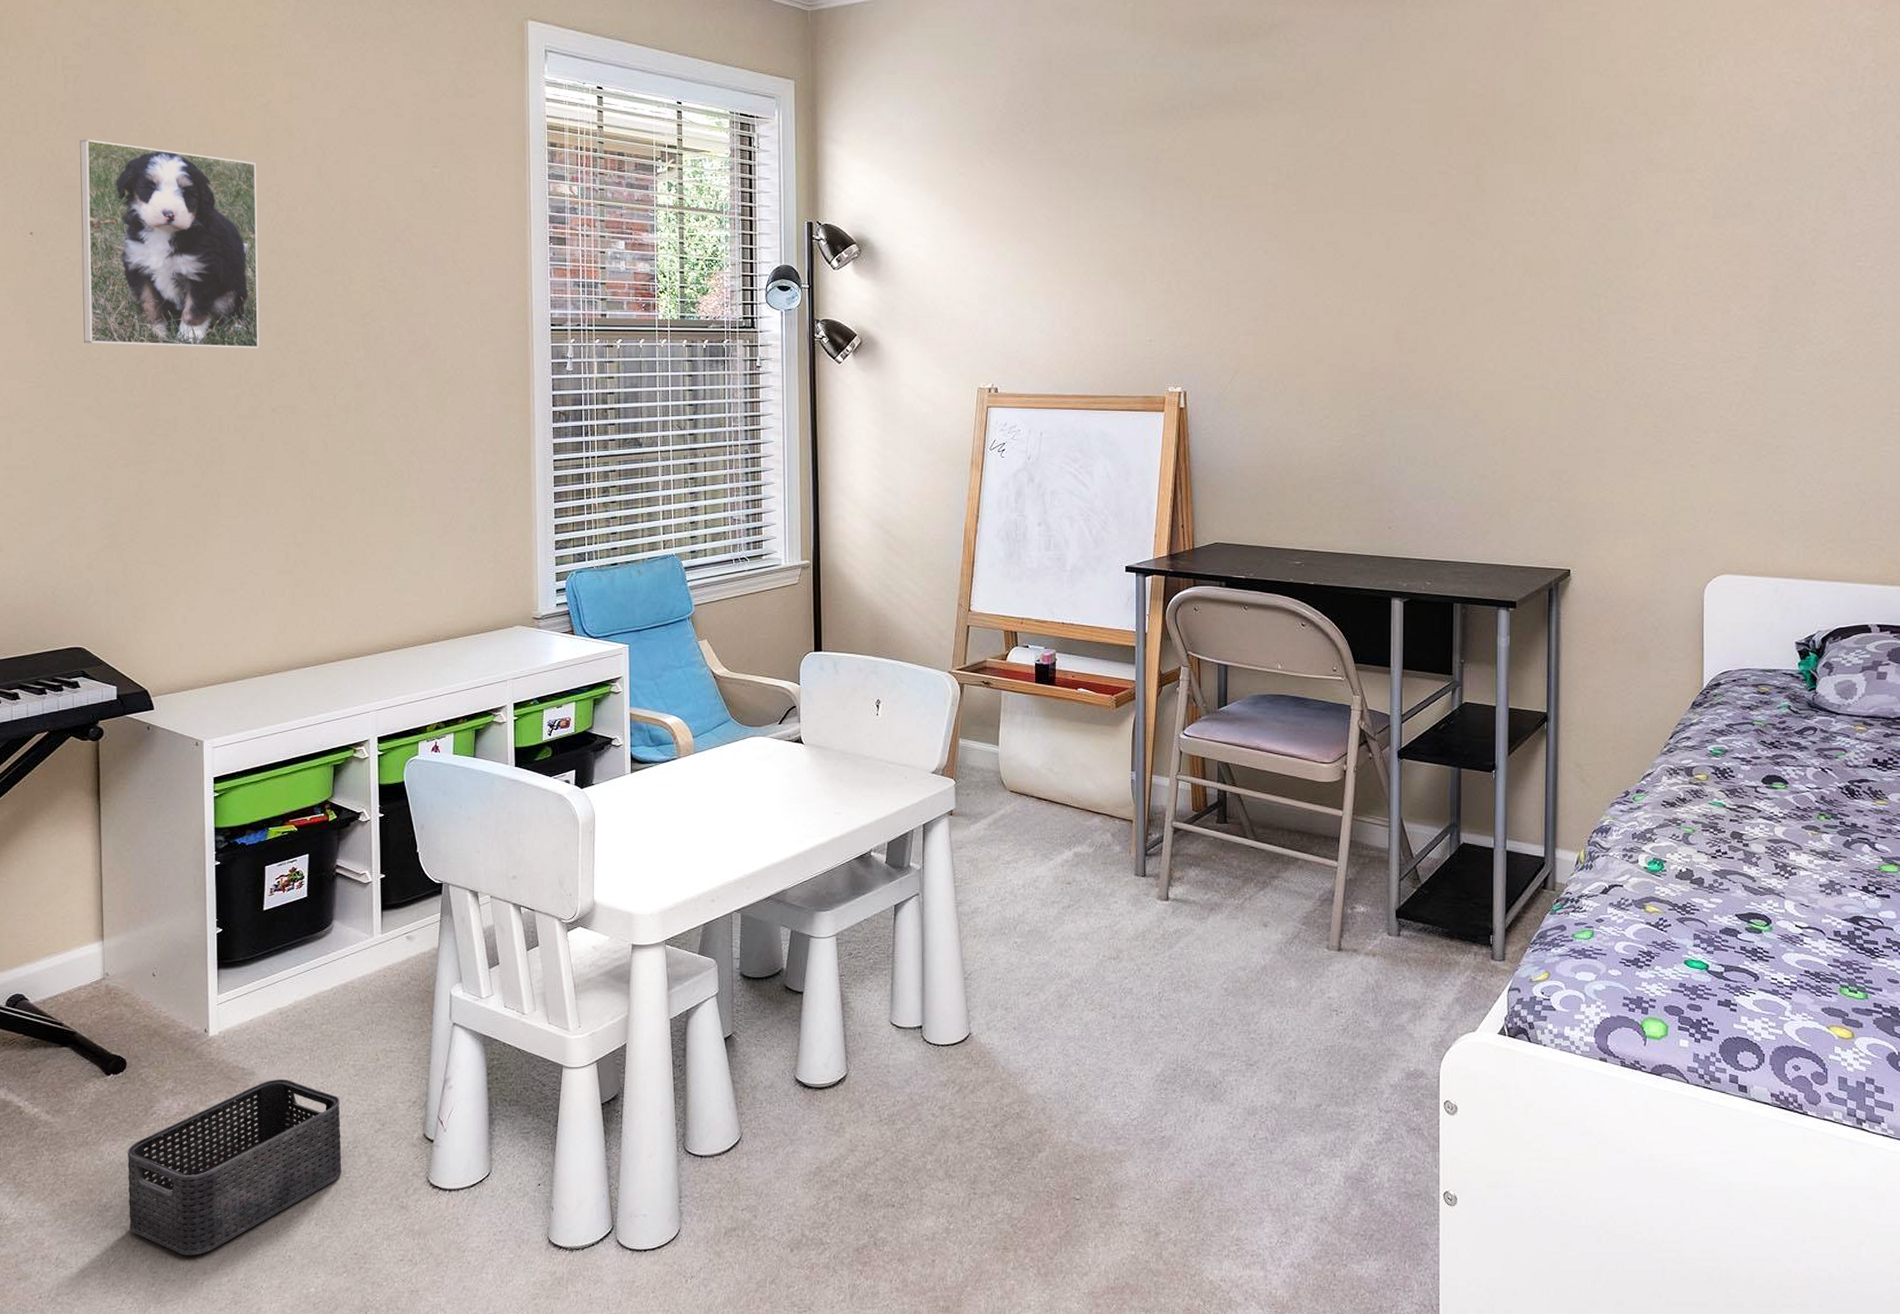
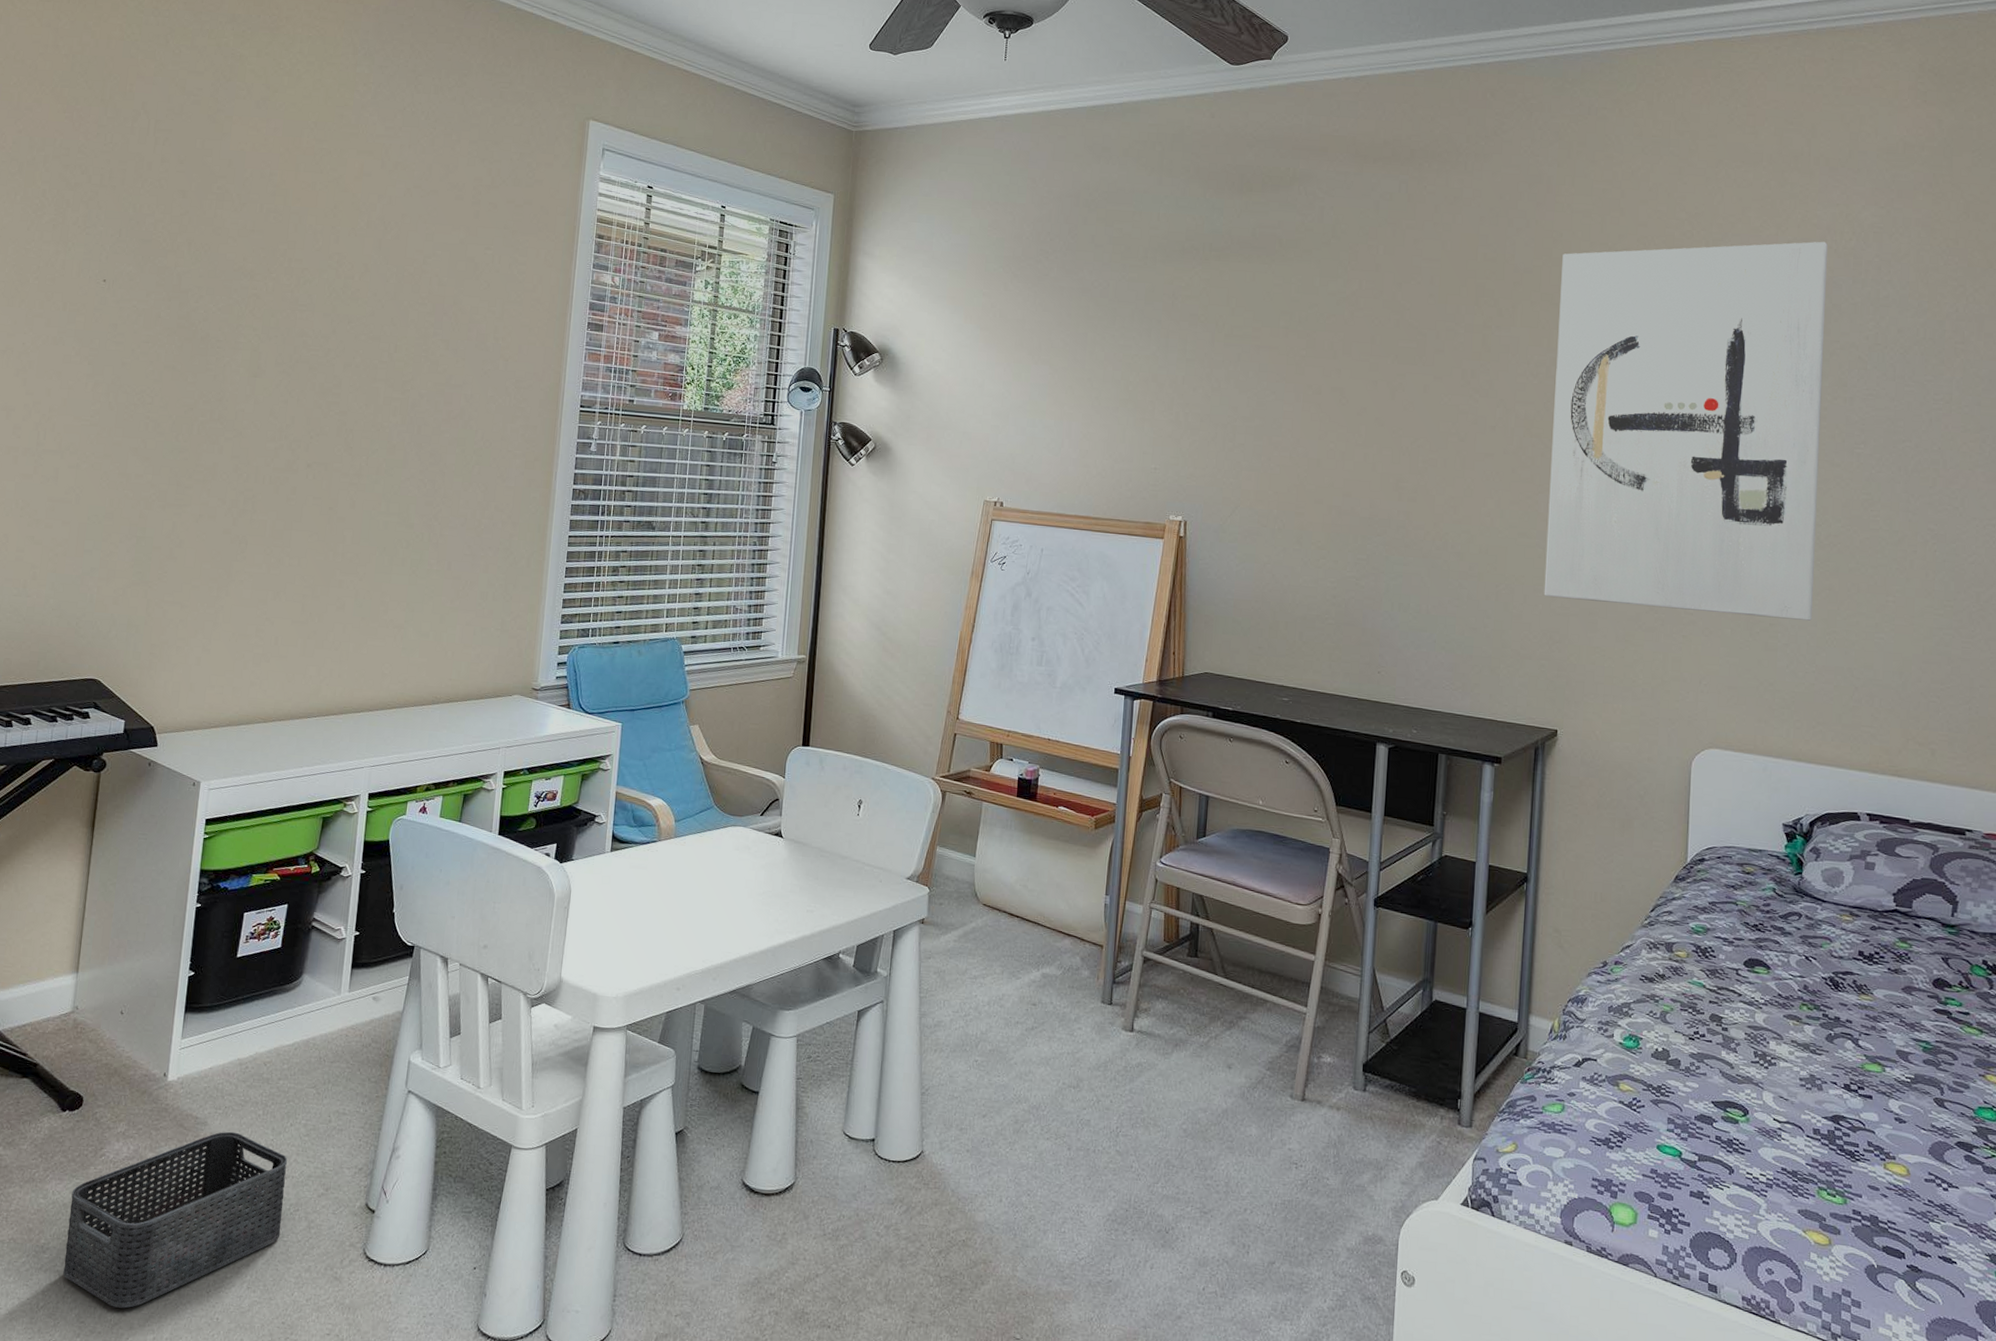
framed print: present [80,139,260,349] -> none [139,197,322,406]
wall art: none [1550,50,1823,440] -> present [1543,241,1828,621]

